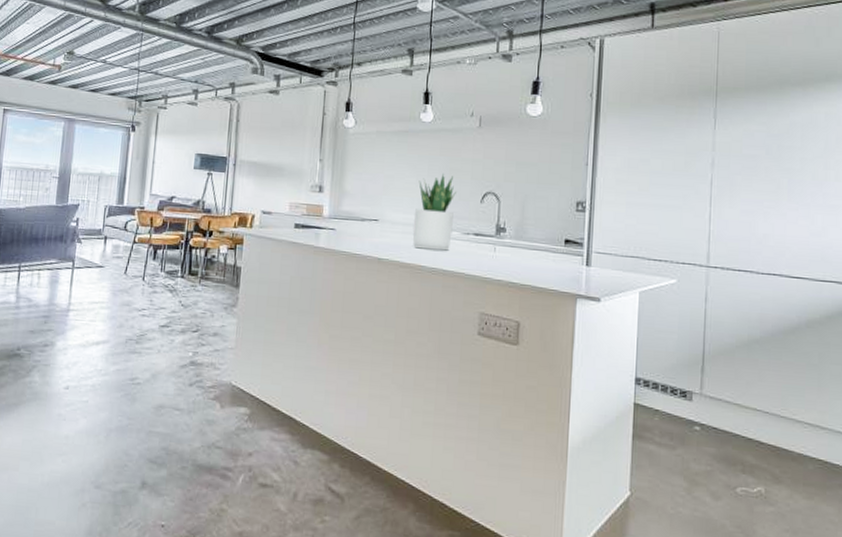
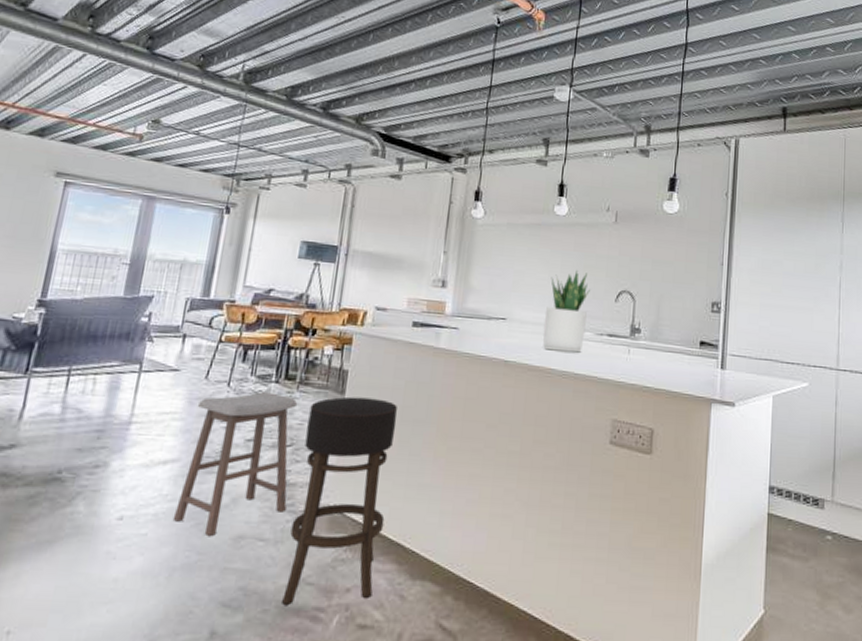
bar stool: none [107,284,201,406] -> present [172,390,298,537]
bar stool: none [197,290,285,465] -> present [282,396,397,606]

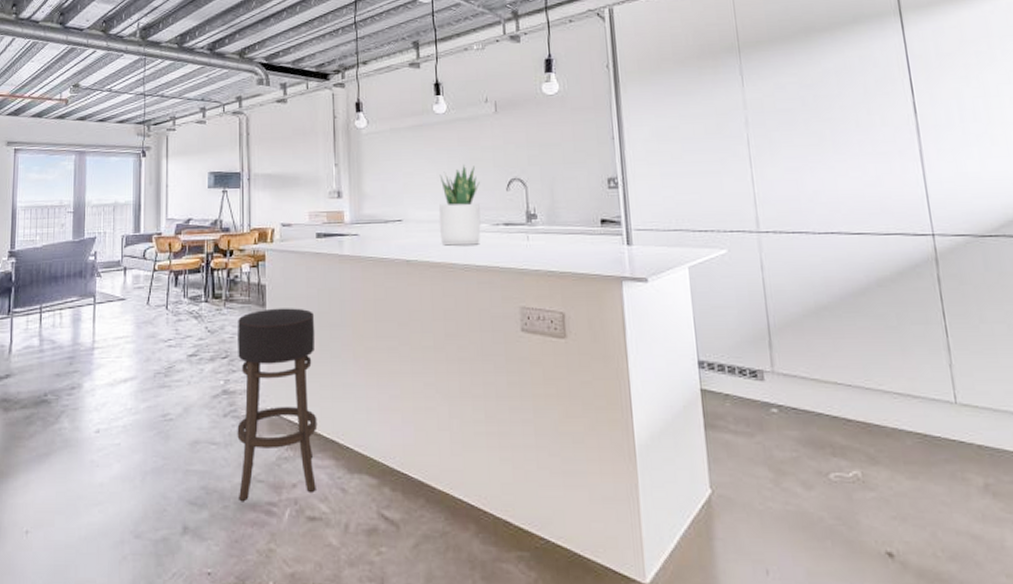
bar stool: present [172,390,298,537] -> none [138,310,230,444]

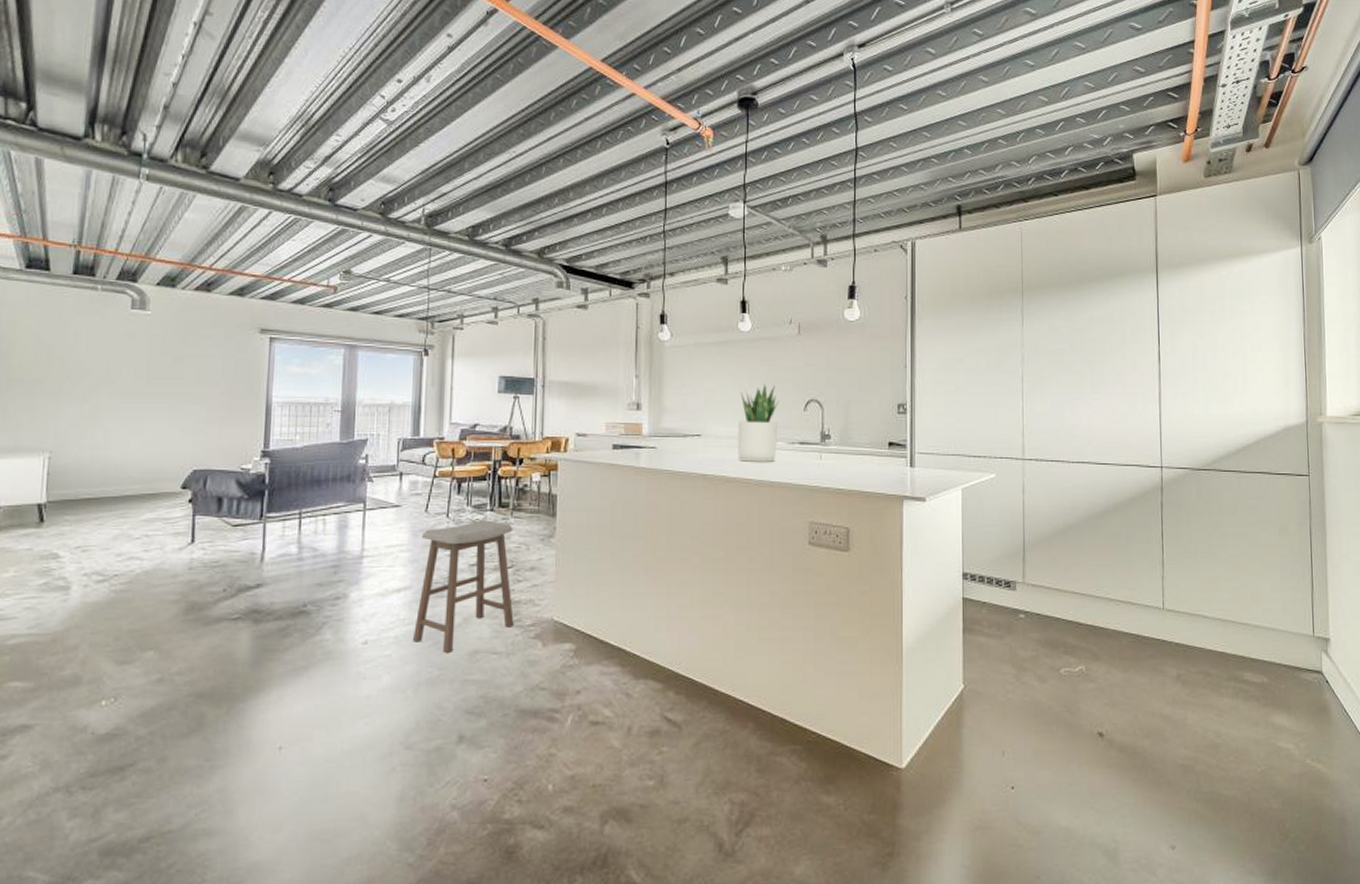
bar stool: none [138,310,230,444] -> present [412,519,514,654]
bar stool: present [237,308,318,502] -> none [520,518,607,710]

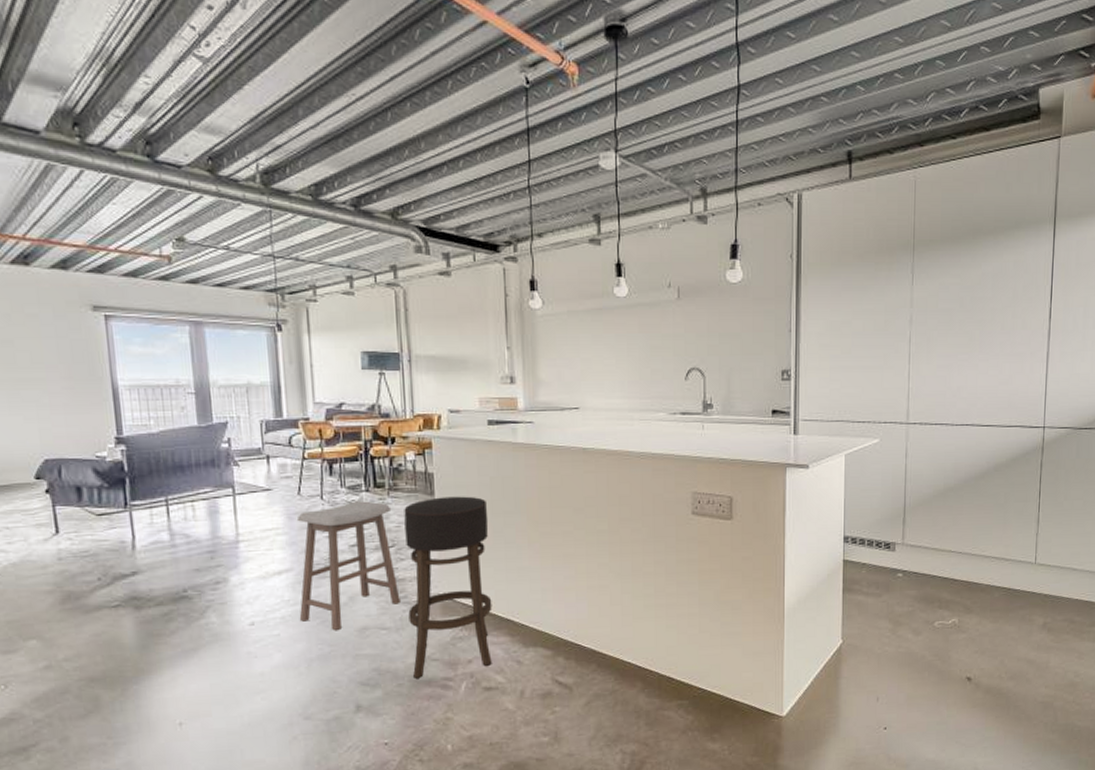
bar stool: none [520,518,607,710] -> present [404,496,492,680]
planter: present [737,384,779,462] -> none [616,353,659,434]

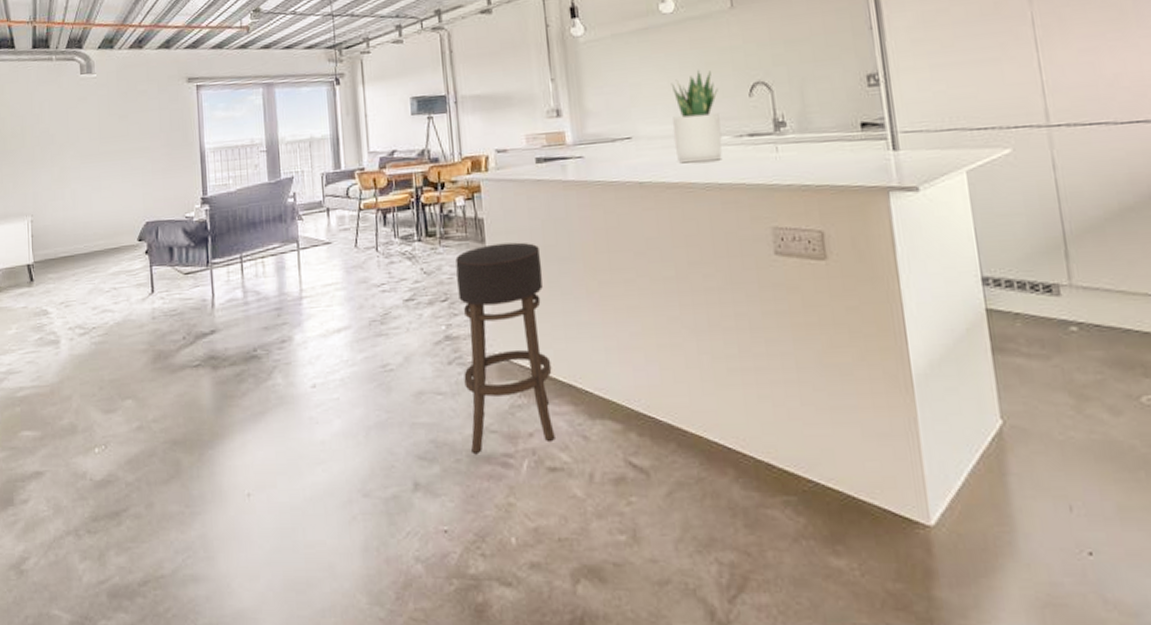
bar stool: present [296,499,400,631] -> none [354,250,455,396]
planter: none [616,353,659,434] -> present [671,70,722,164]

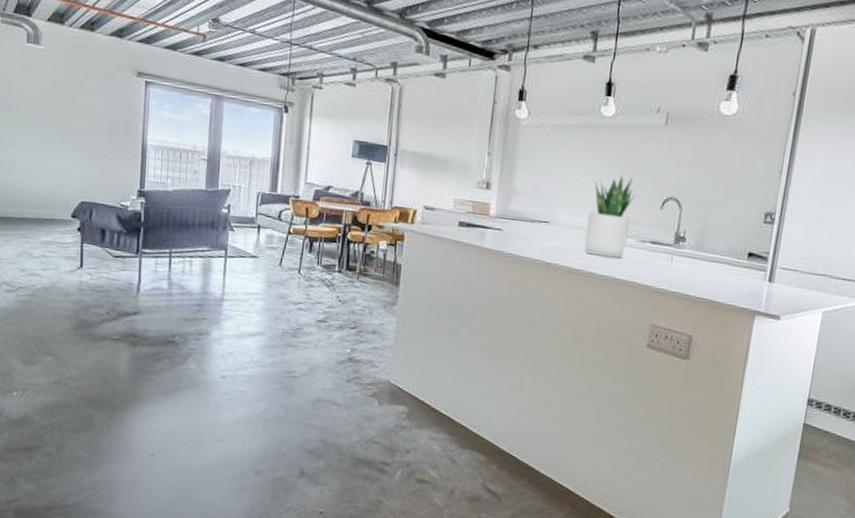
bar stool: present [455,242,555,455] -> none [355,288,446,460]

